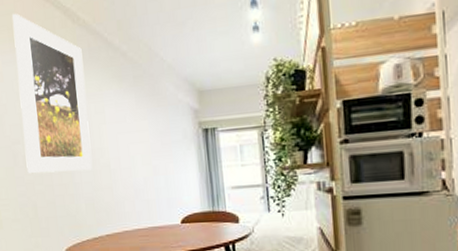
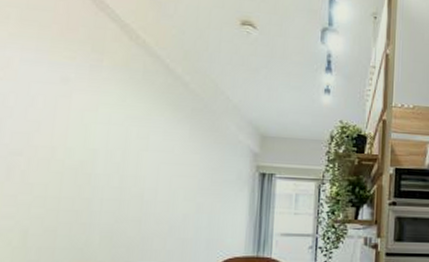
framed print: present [12,13,92,174] -> none [24,11,135,199]

